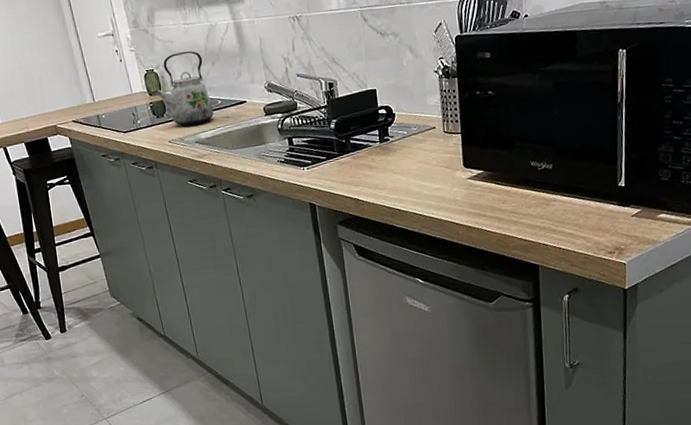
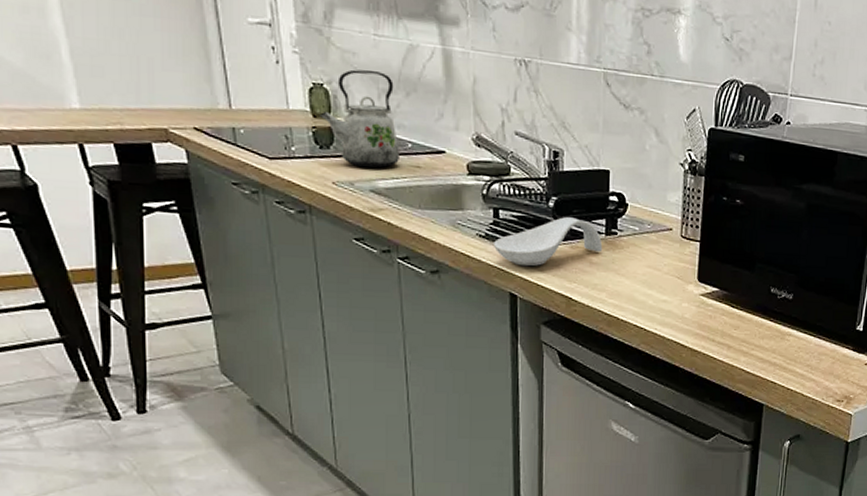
spoon rest: none [292,133,379,180] -> present [494,217,603,267]

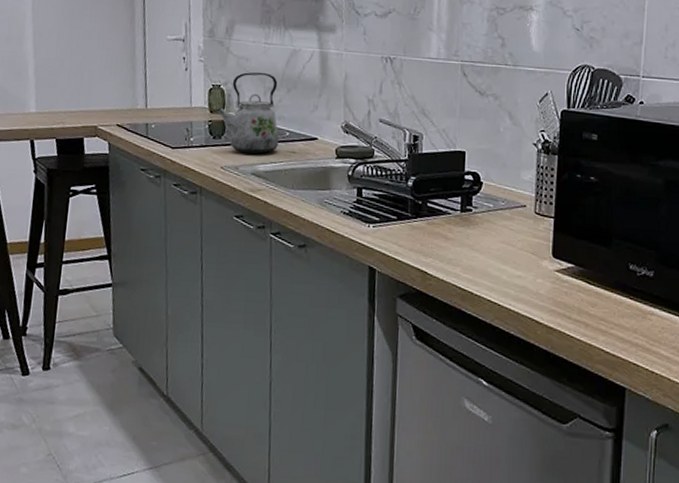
spoon rest: present [494,217,603,267] -> none [356,195,458,242]

